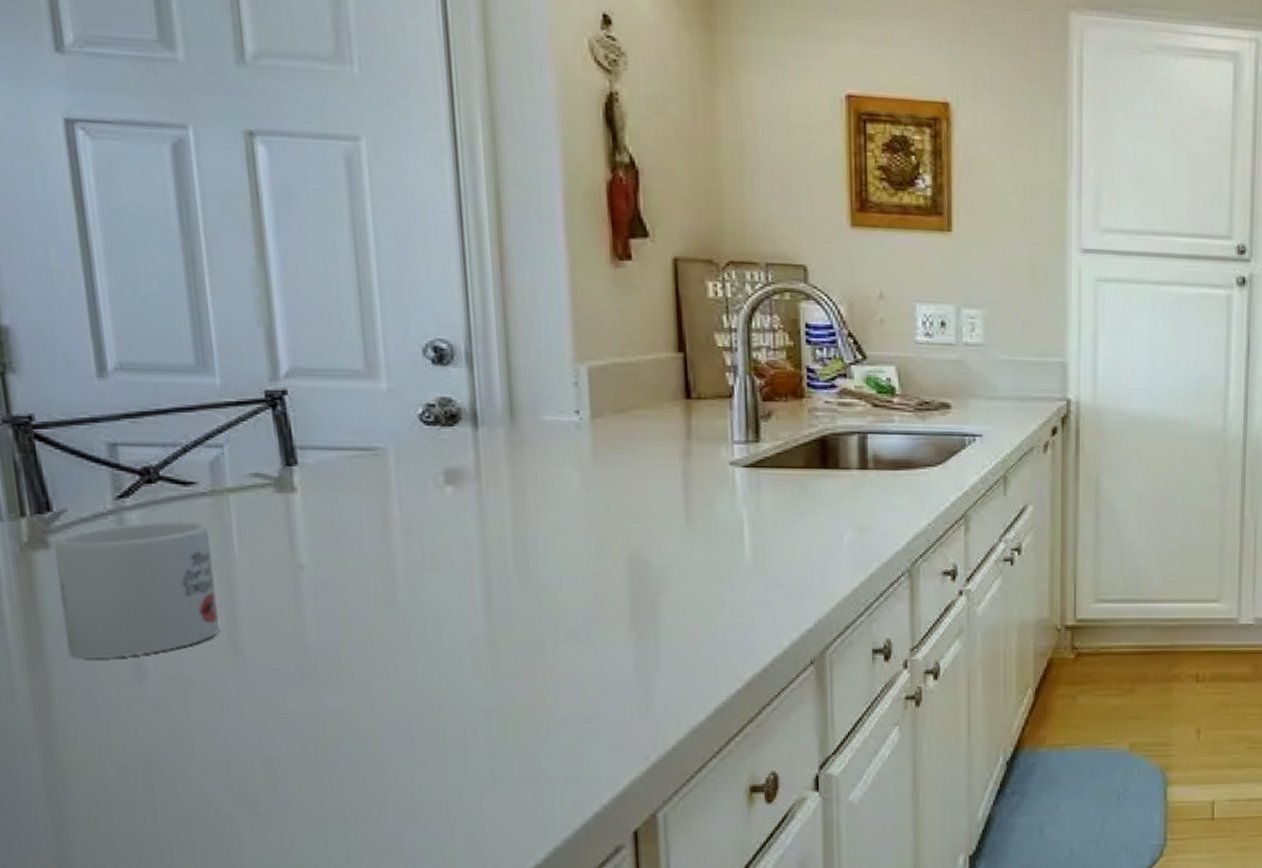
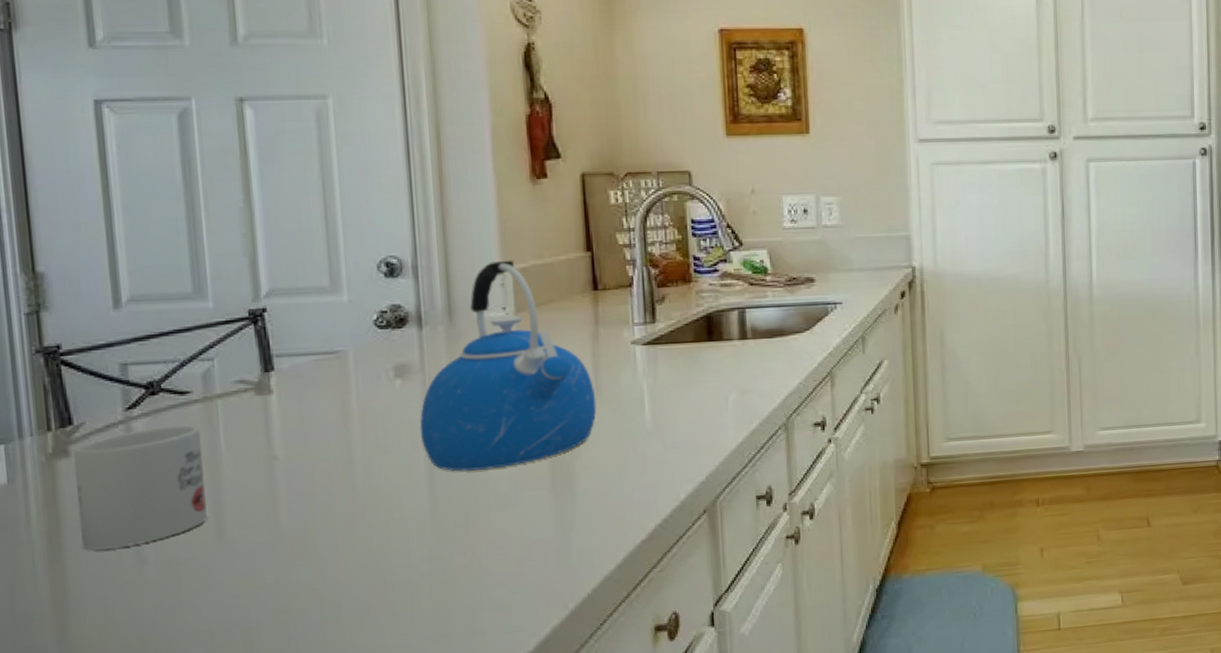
kettle: none [475,355,687,597] -> present [419,260,597,471]

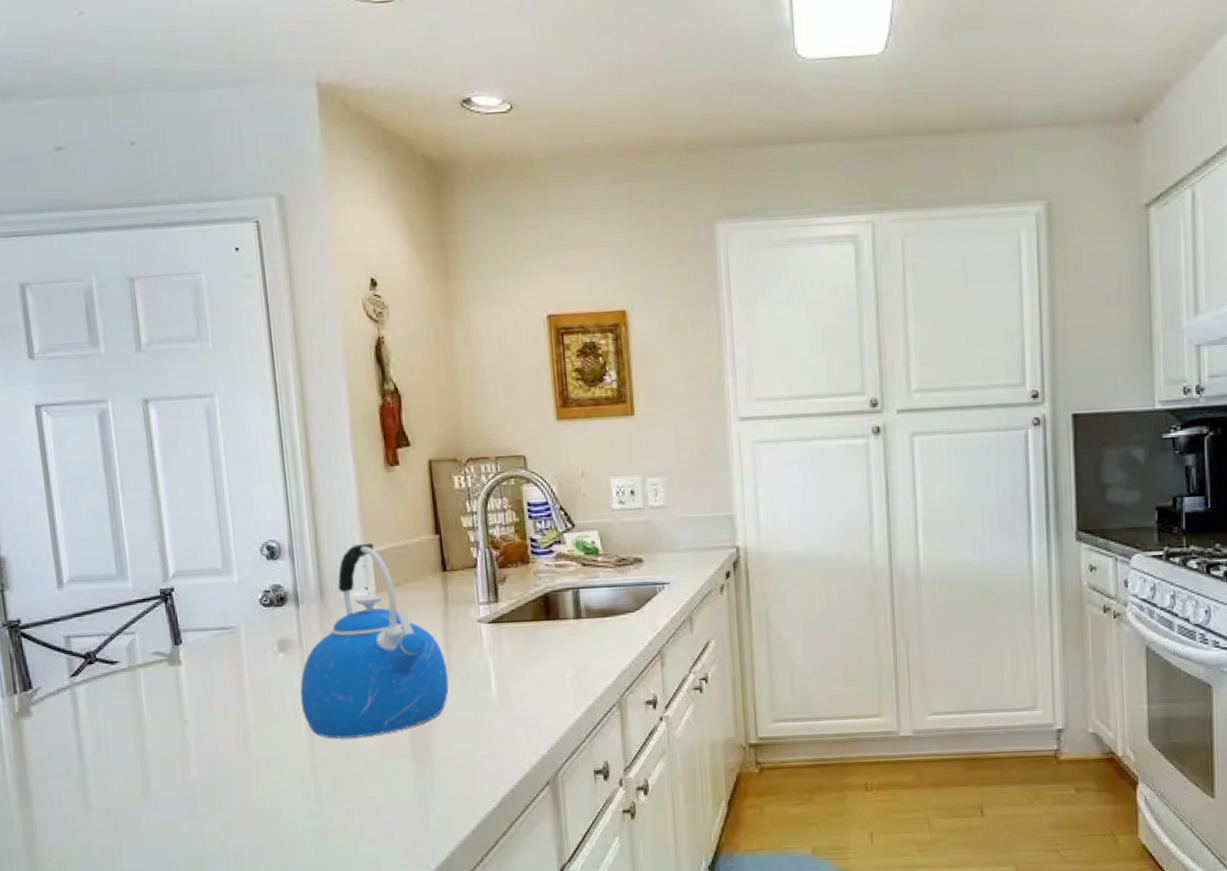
mug: present [72,425,208,550] -> none [33,691,137,798]

